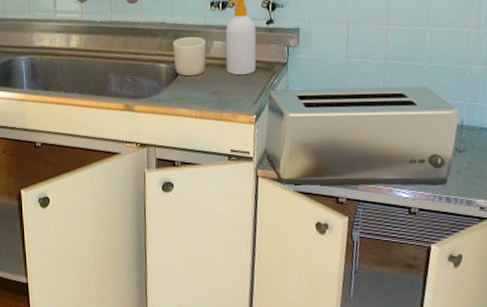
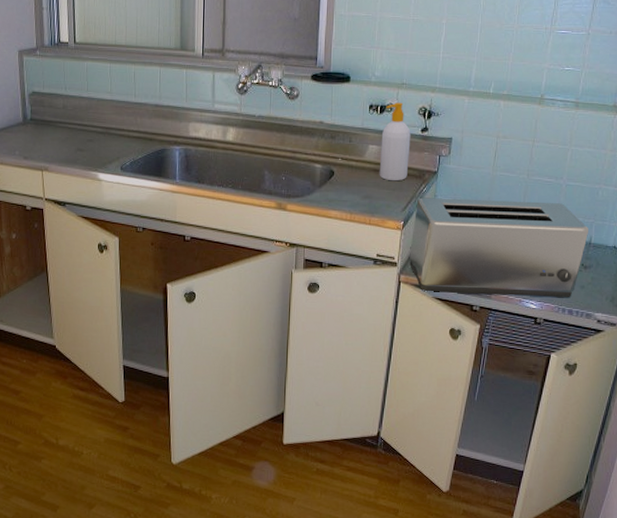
mug: present [172,37,207,77] -> none [329,139,362,179]

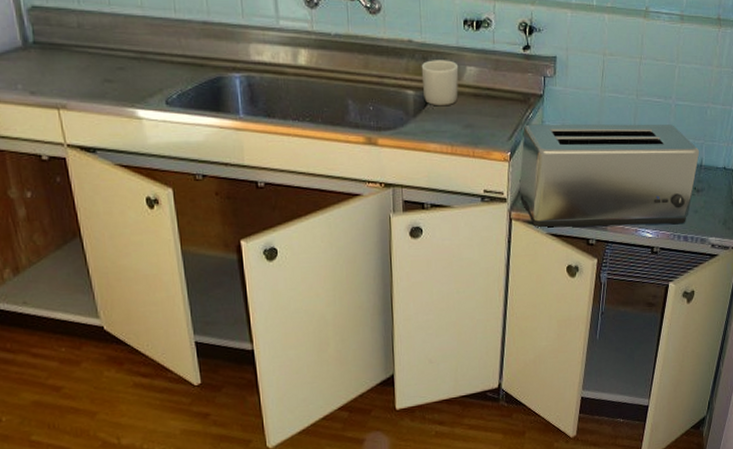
mug: none [329,139,362,179] -> present [421,60,459,106]
soap bottle: present [379,102,411,181] -> none [479,17,513,107]

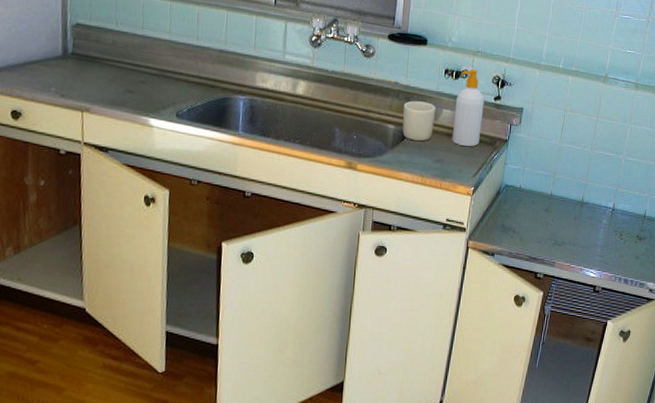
soap bottle: none [479,17,513,107] -> present [452,69,484,147]
toaster: present [519,123,700,228] -> none [478,164,645,268]

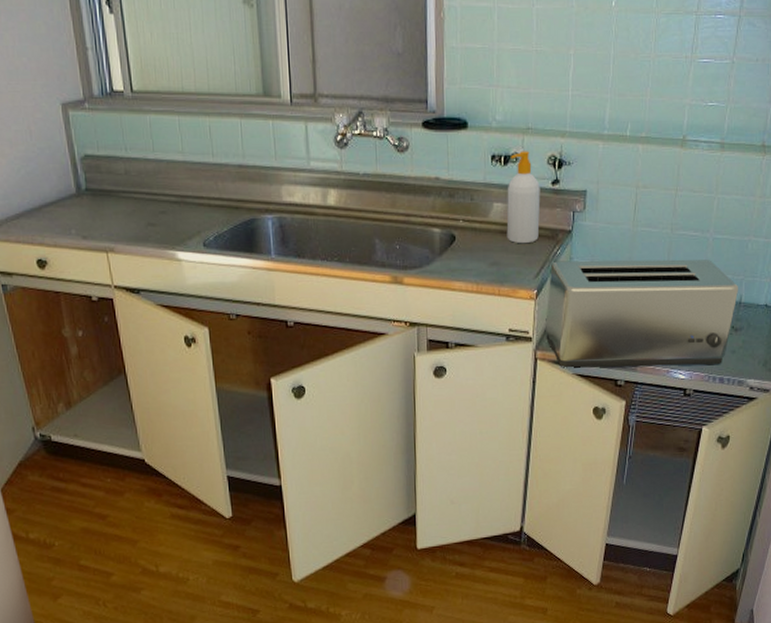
mug: present [402,100,436,142] -> none [447,197,486,244]
toaster: none [478,164,645,268] -> present [546,259,739,368]

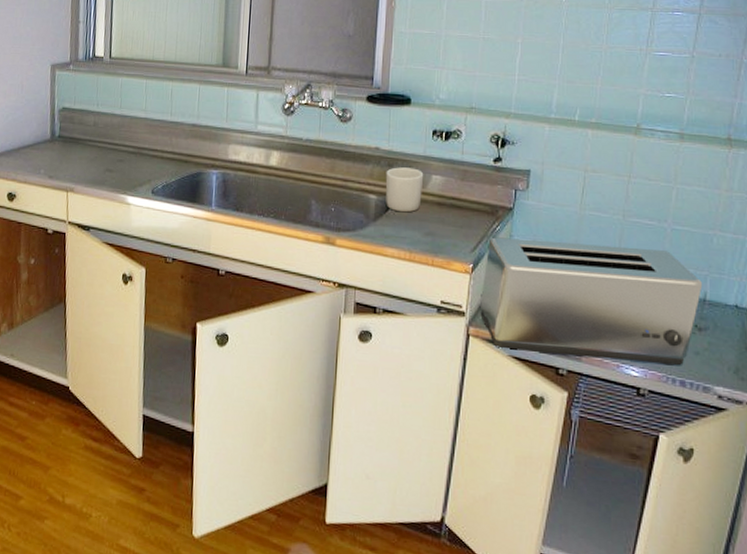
mug: none [447,197,486,244] -> present [385,167,424,213]
soap bottle: present [506,151,541,244] -> none [444,128,481,218]

